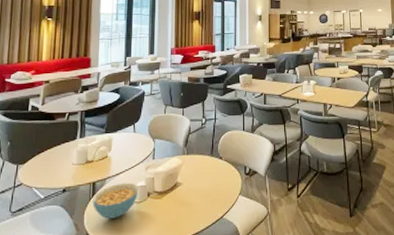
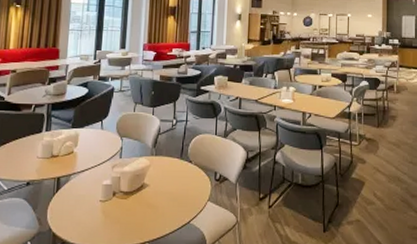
cereal bowl: present [93,182,139,219] -> none [56,180,104,216]

